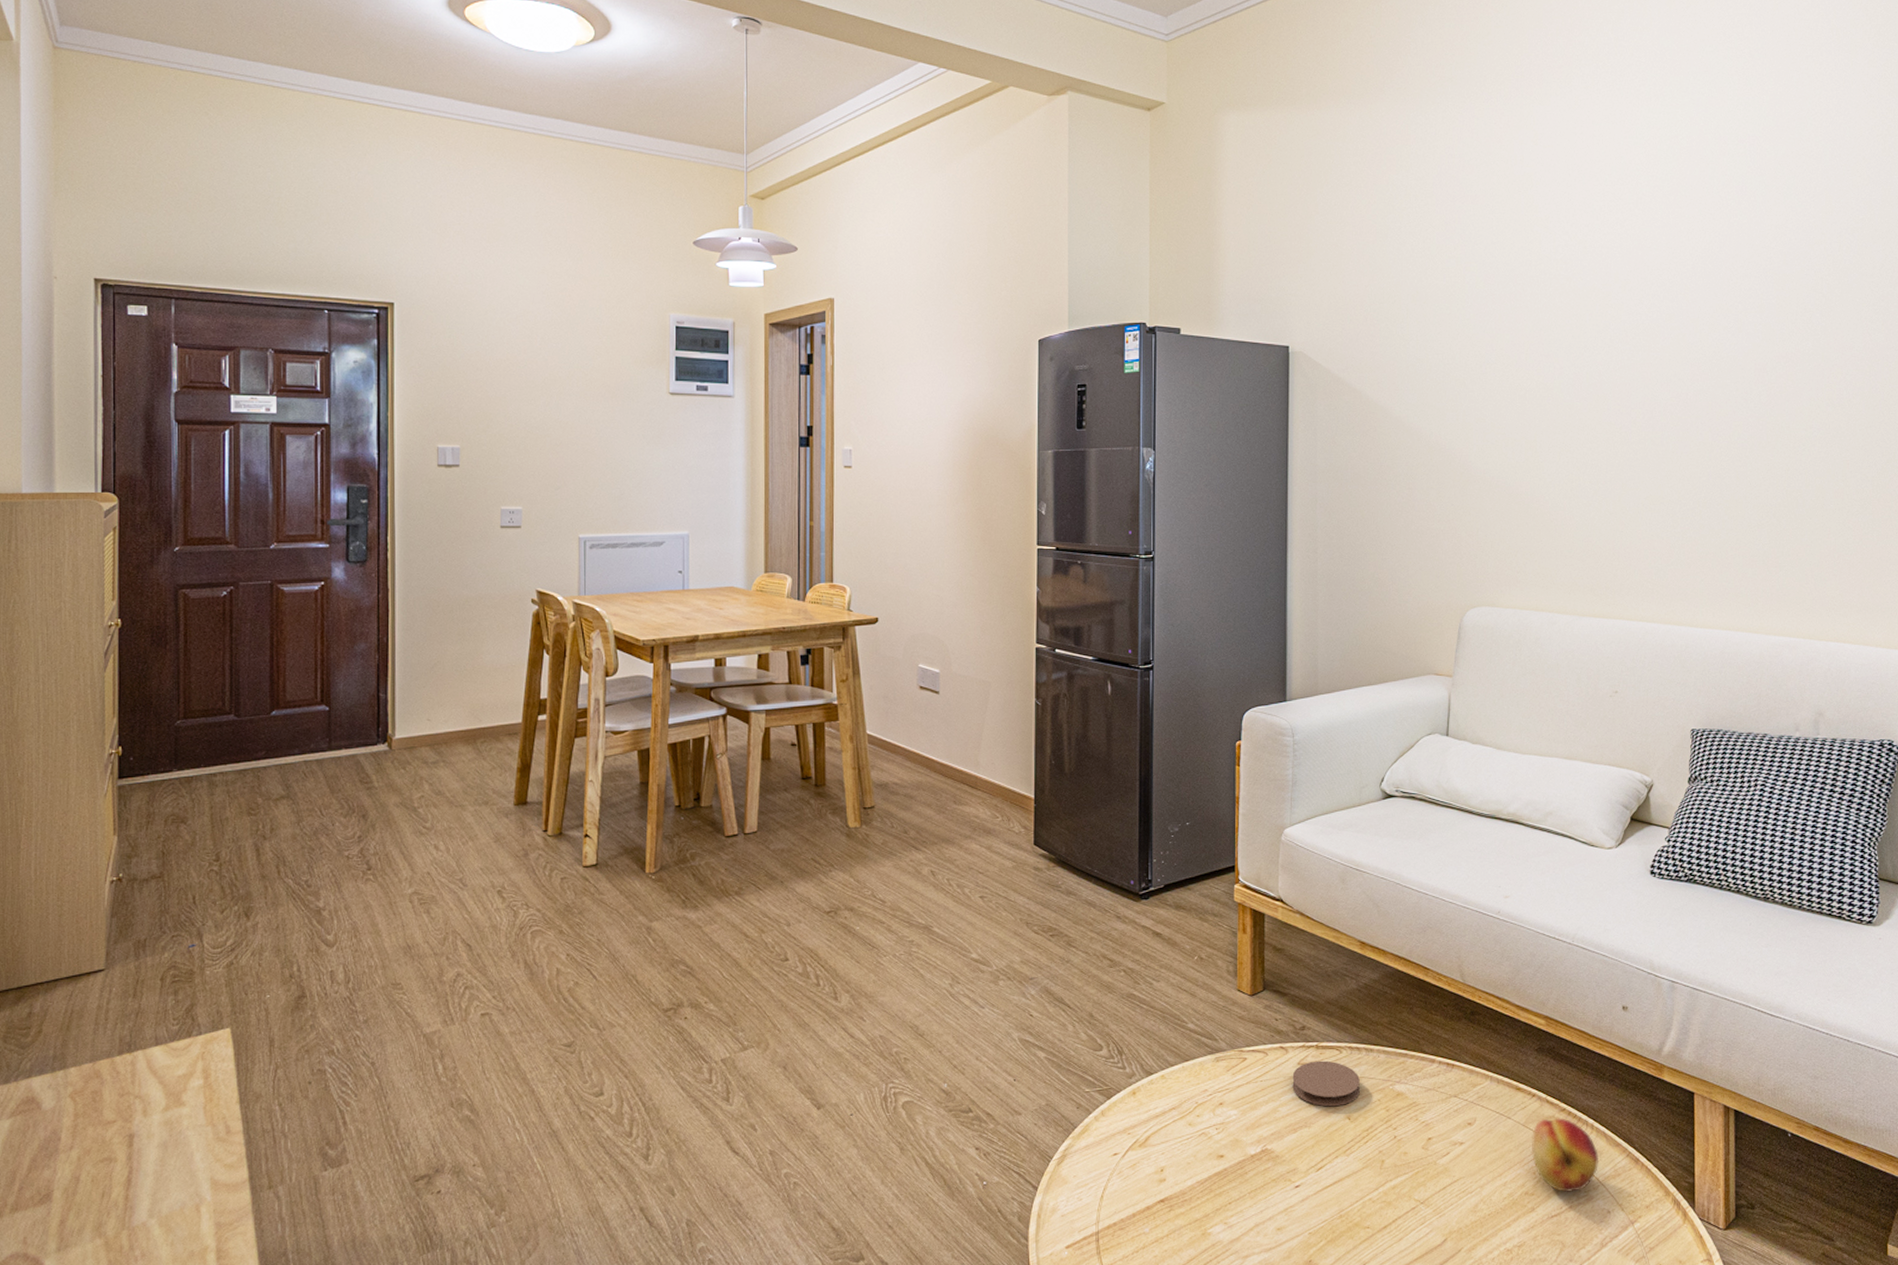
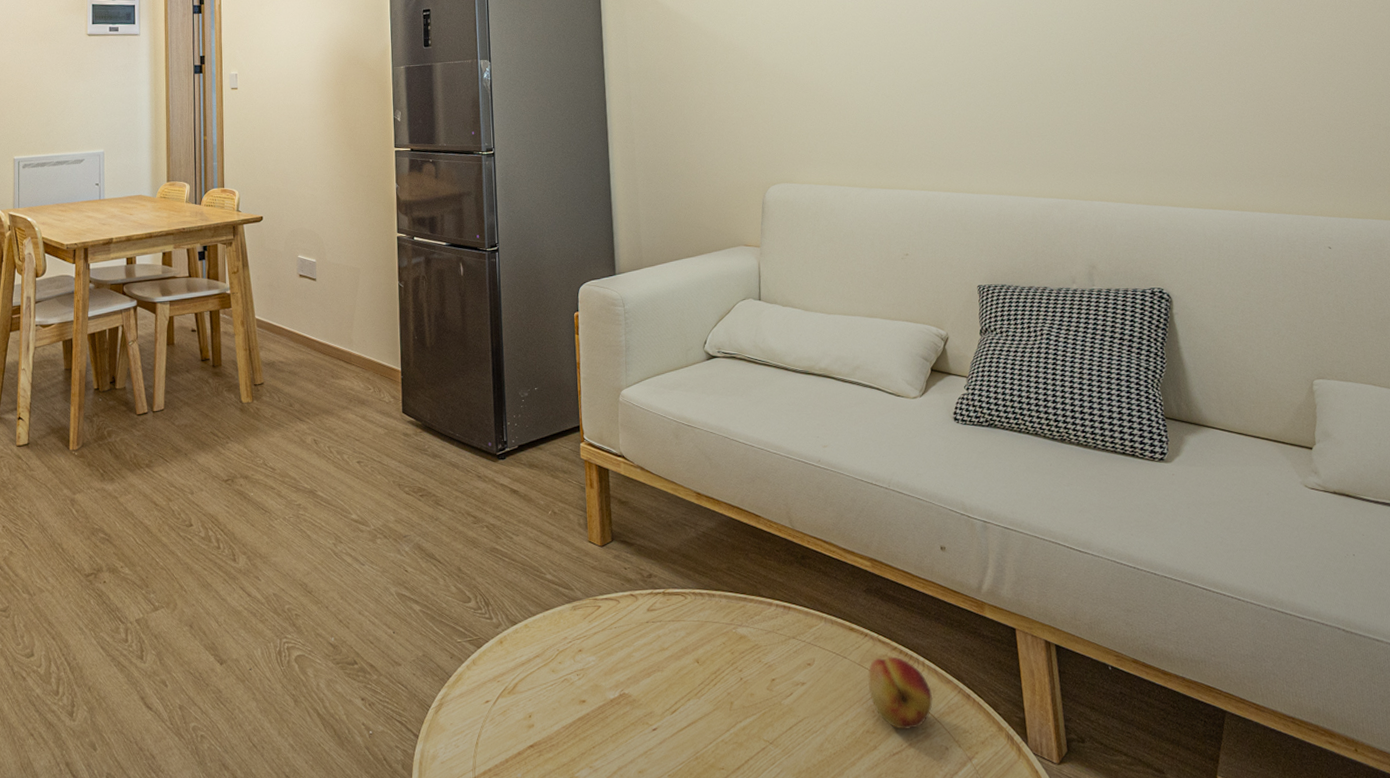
coaster: present [1292,1060,1360,1107] -> none [643,606,706,651]

